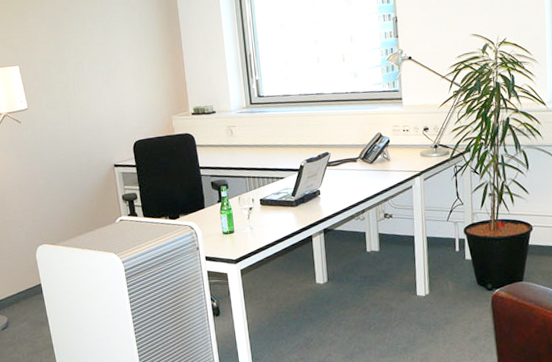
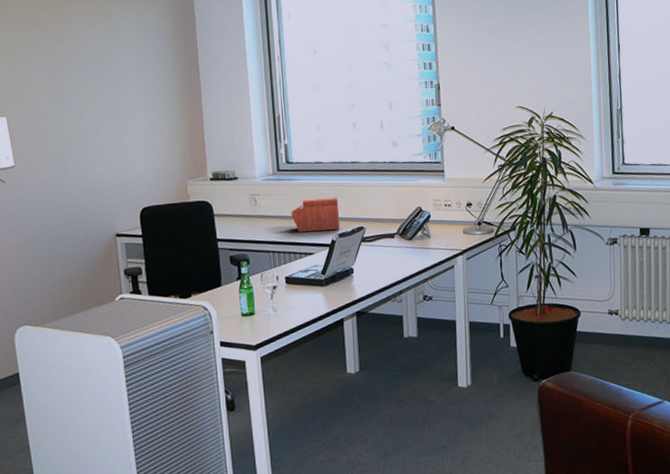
sewing box: none [263,126,308,159] -> present [291,196,341,233]

